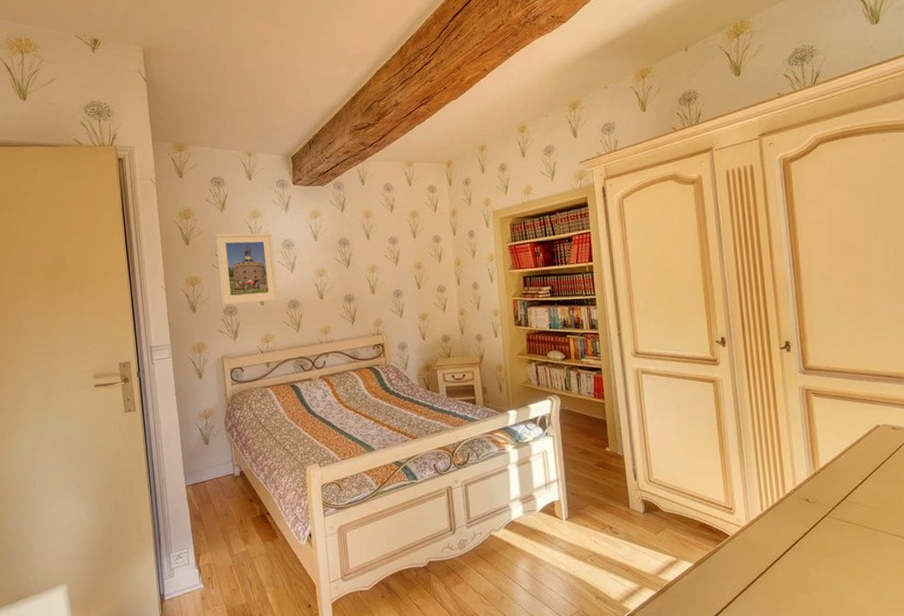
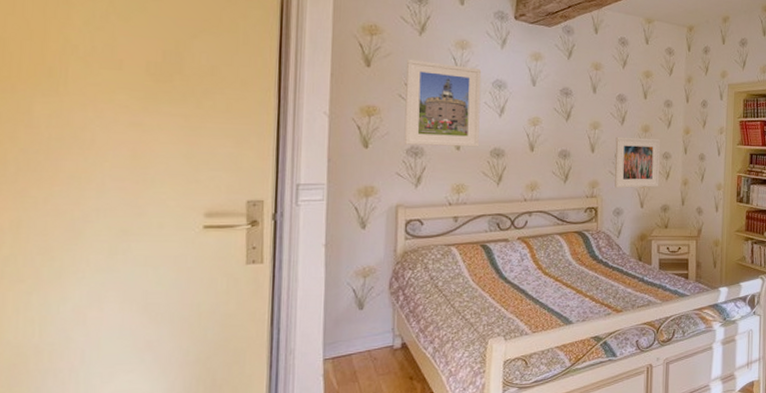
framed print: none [392,273,438,324] -> present [614,136,660,188]

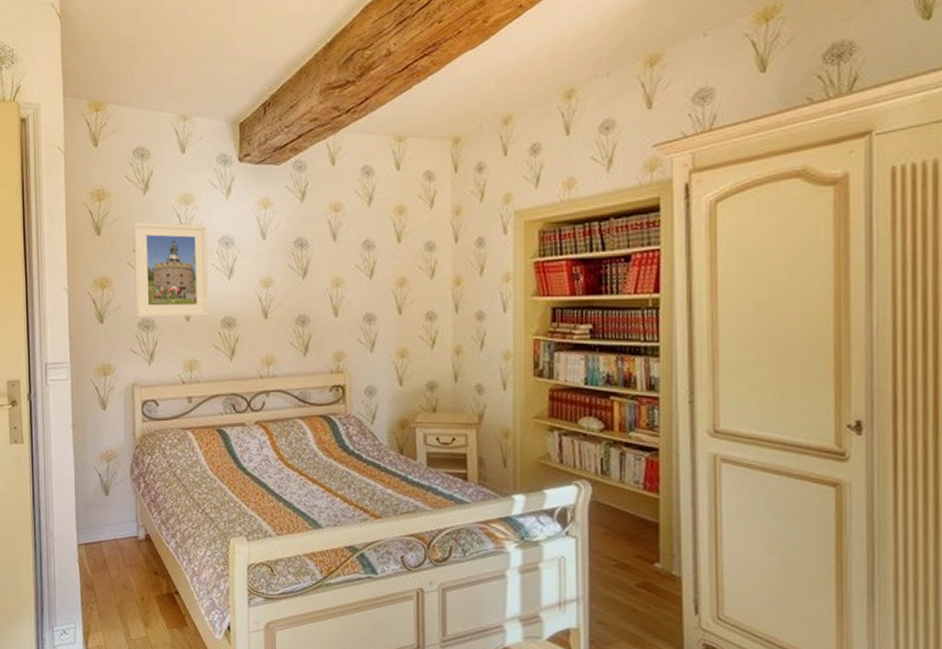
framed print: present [614,136,660,188] -> none [363,294,423,360]

